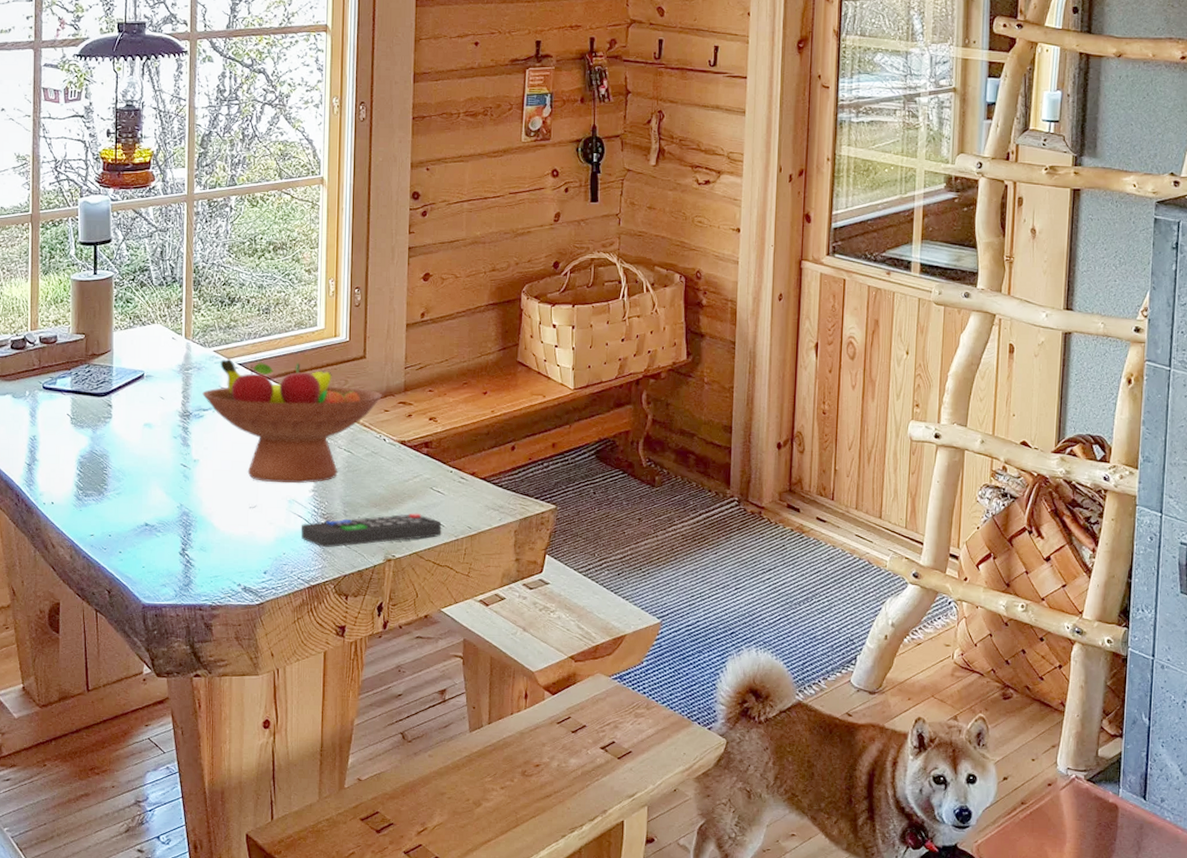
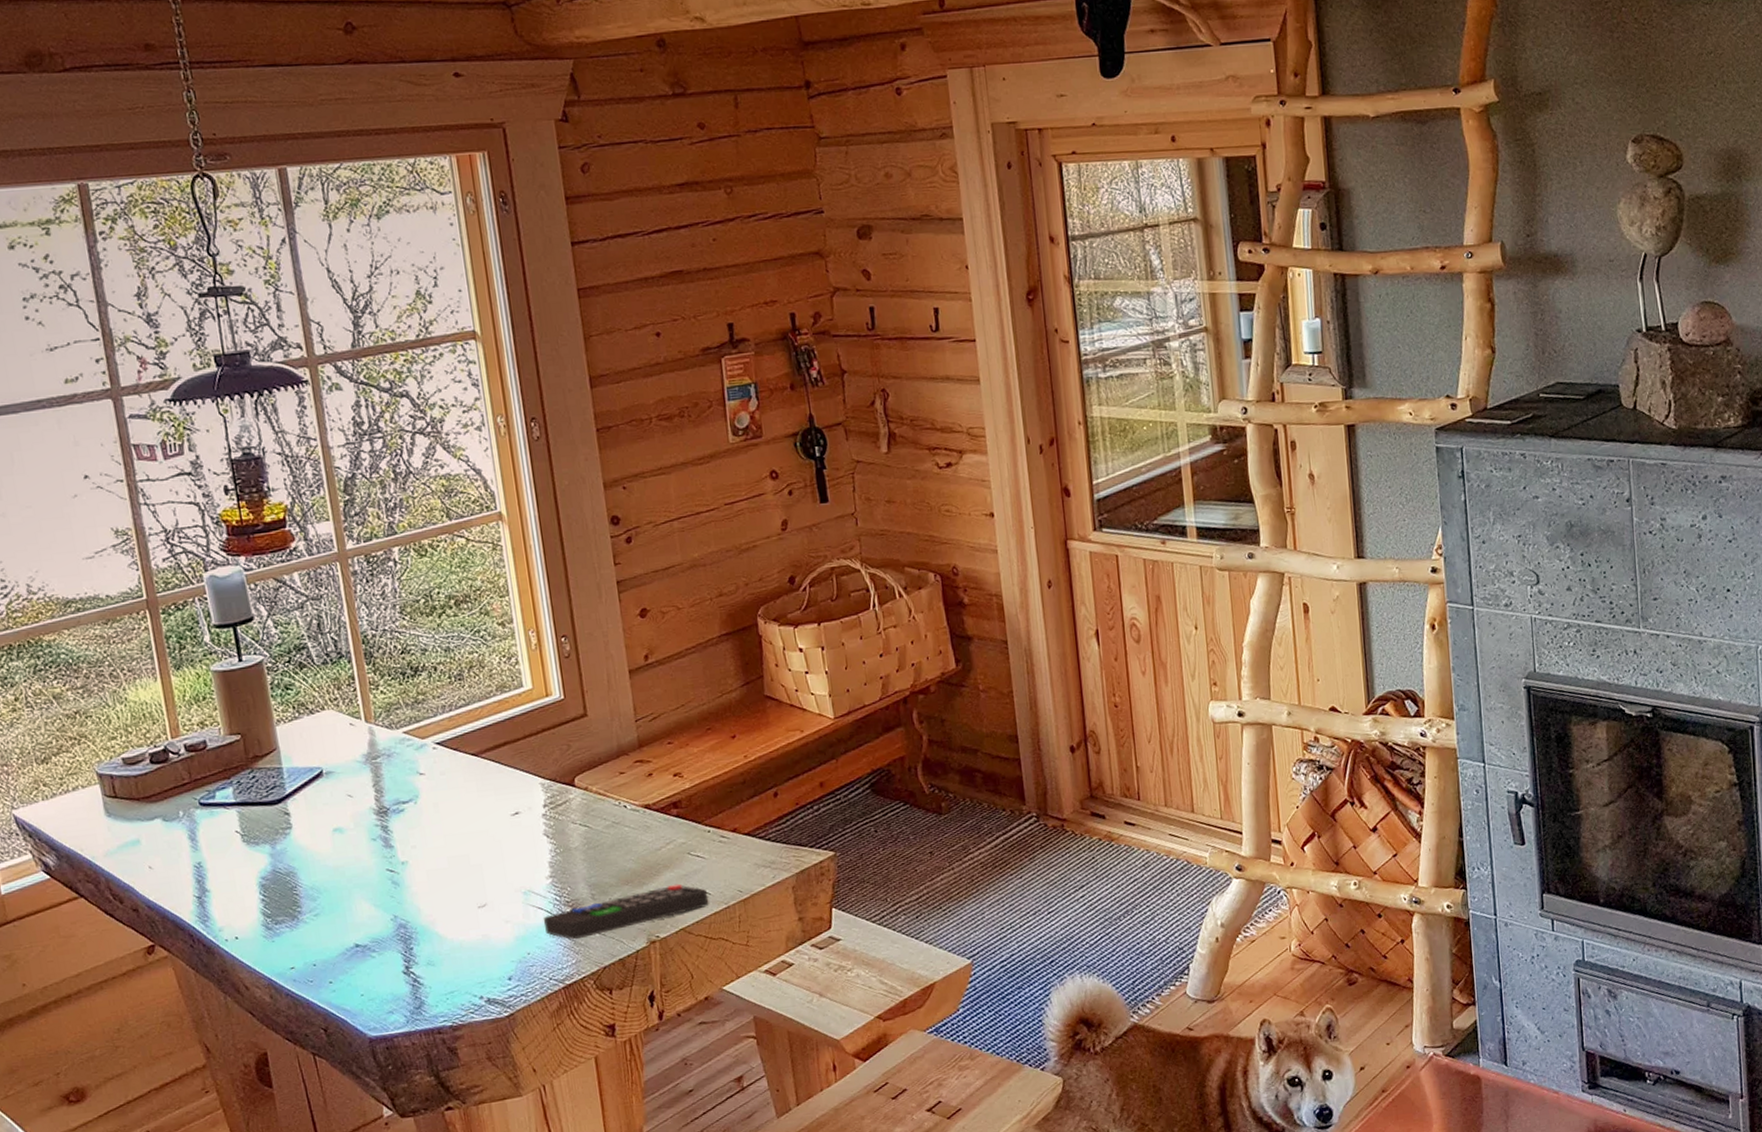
fruit bowl: present [202,358,382,484] -> none [398,732,614,875]

